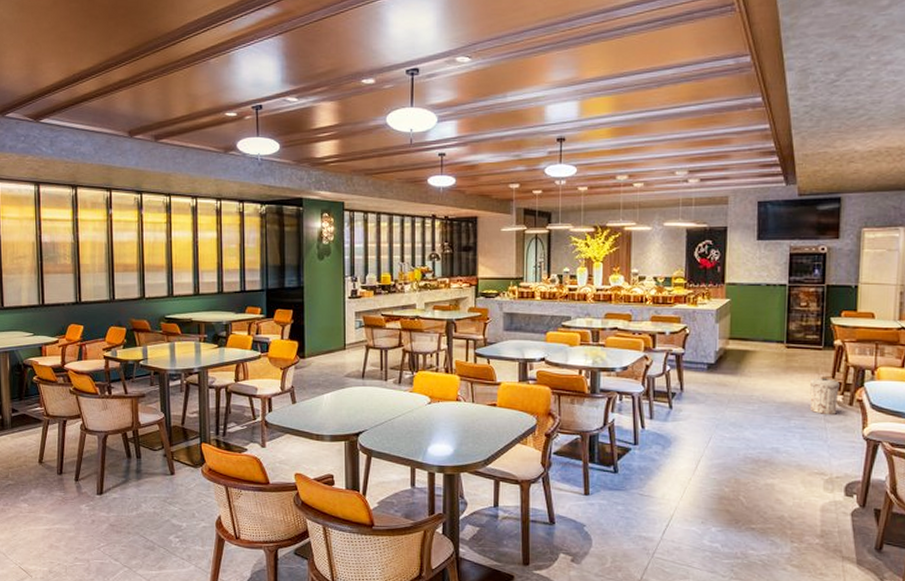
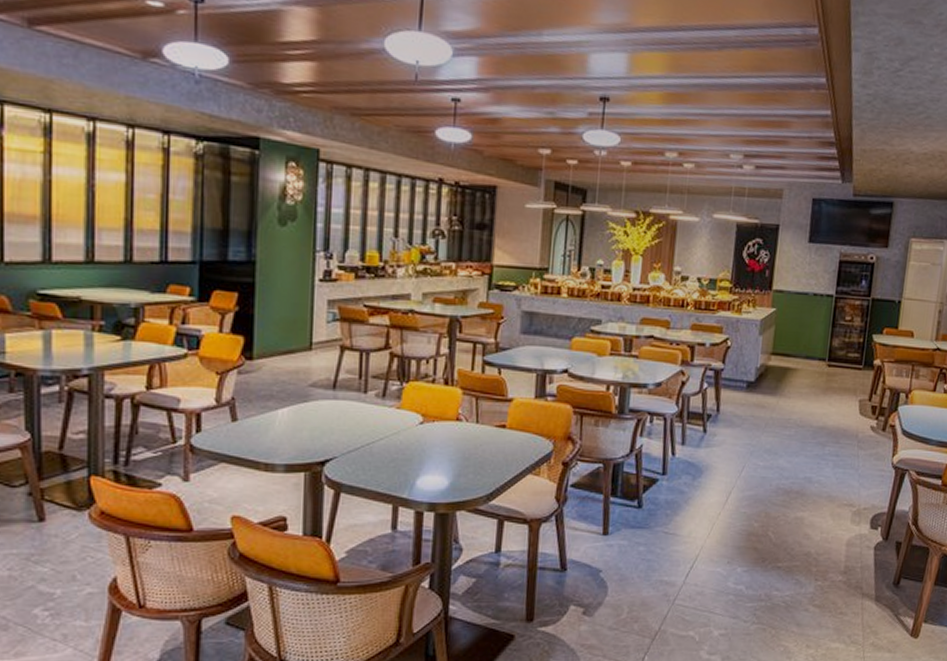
trash can: present [809,377,840,416] -> none [844,400,876,442]

